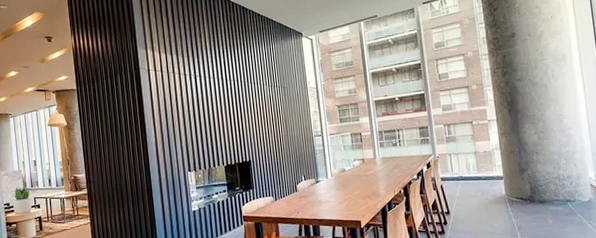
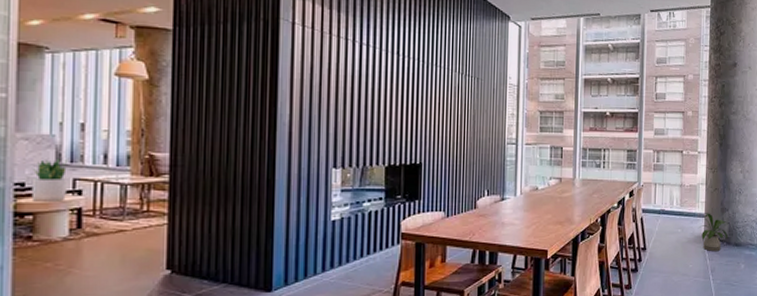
house plant: none [500,175,530,211] -> present [700,213,728,252]

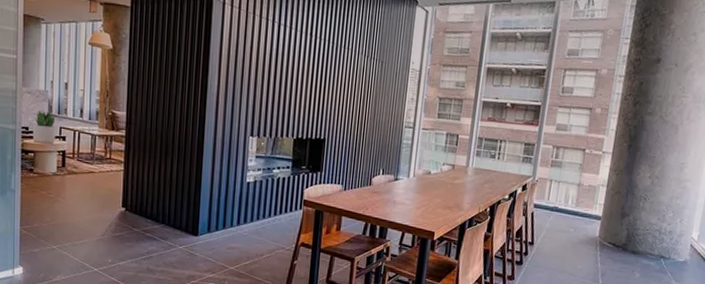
house plant: present [700,213,728,252] -> none [594,215,627,257]

